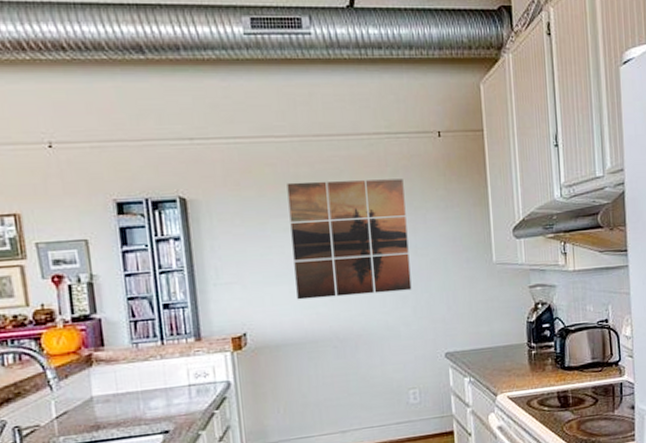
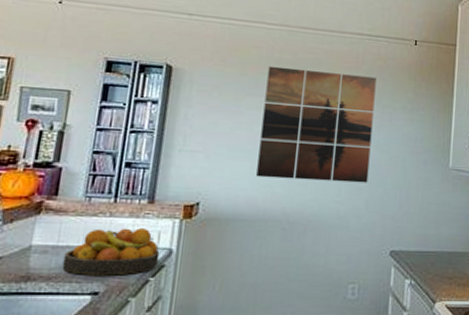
fruit bowl: none [126,365,220,417] -> present [62,228,160,276]

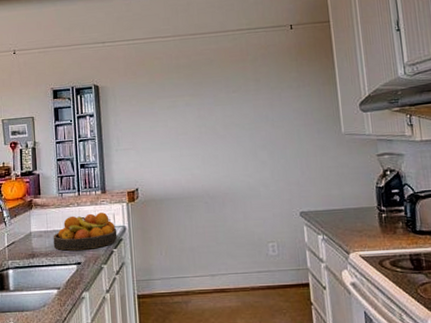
wall art: present [256,66,377,183] -> none [170,64,270,163]

